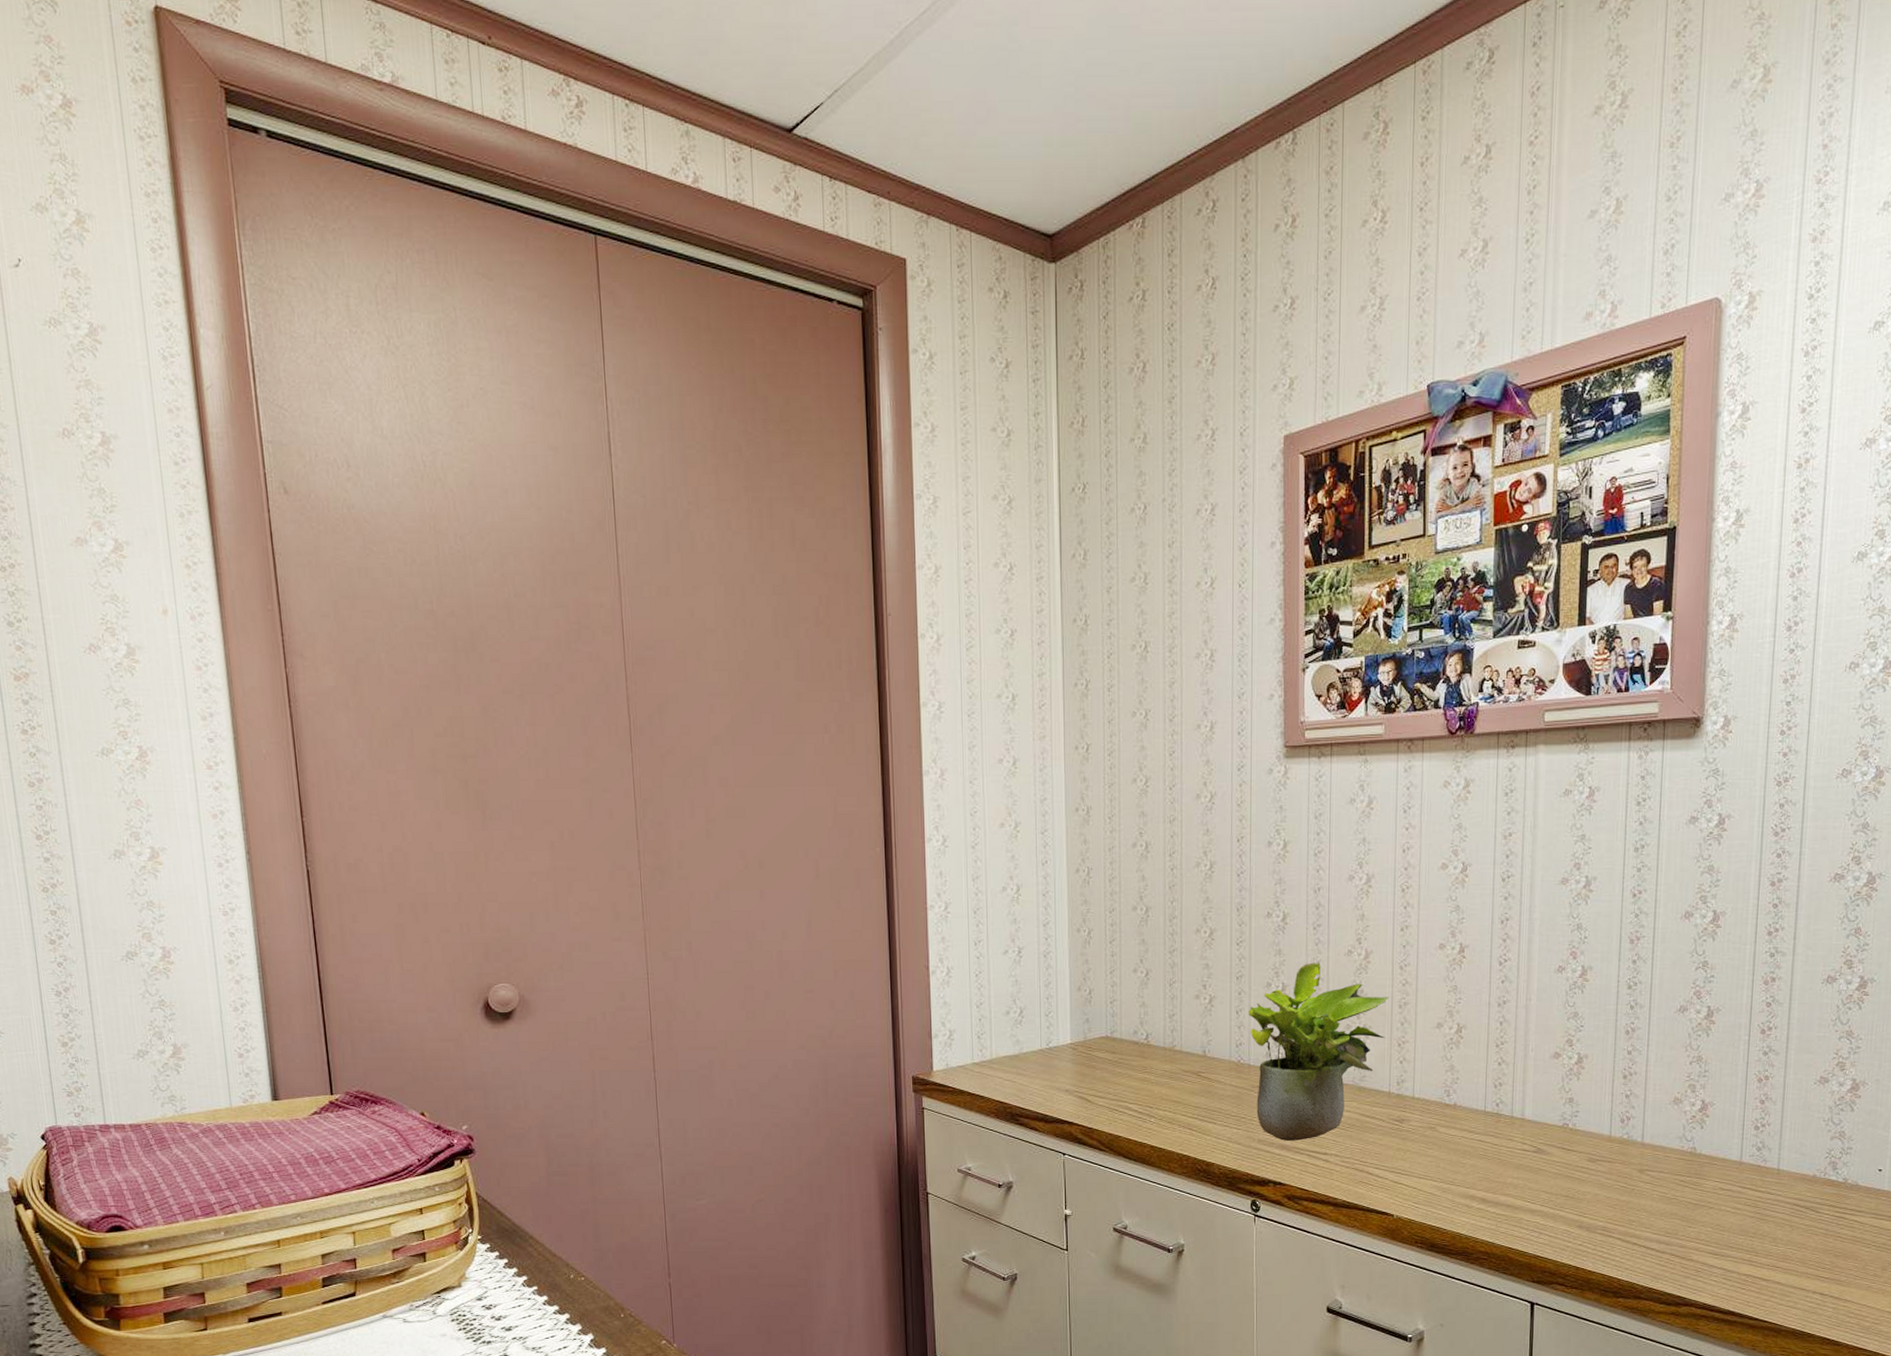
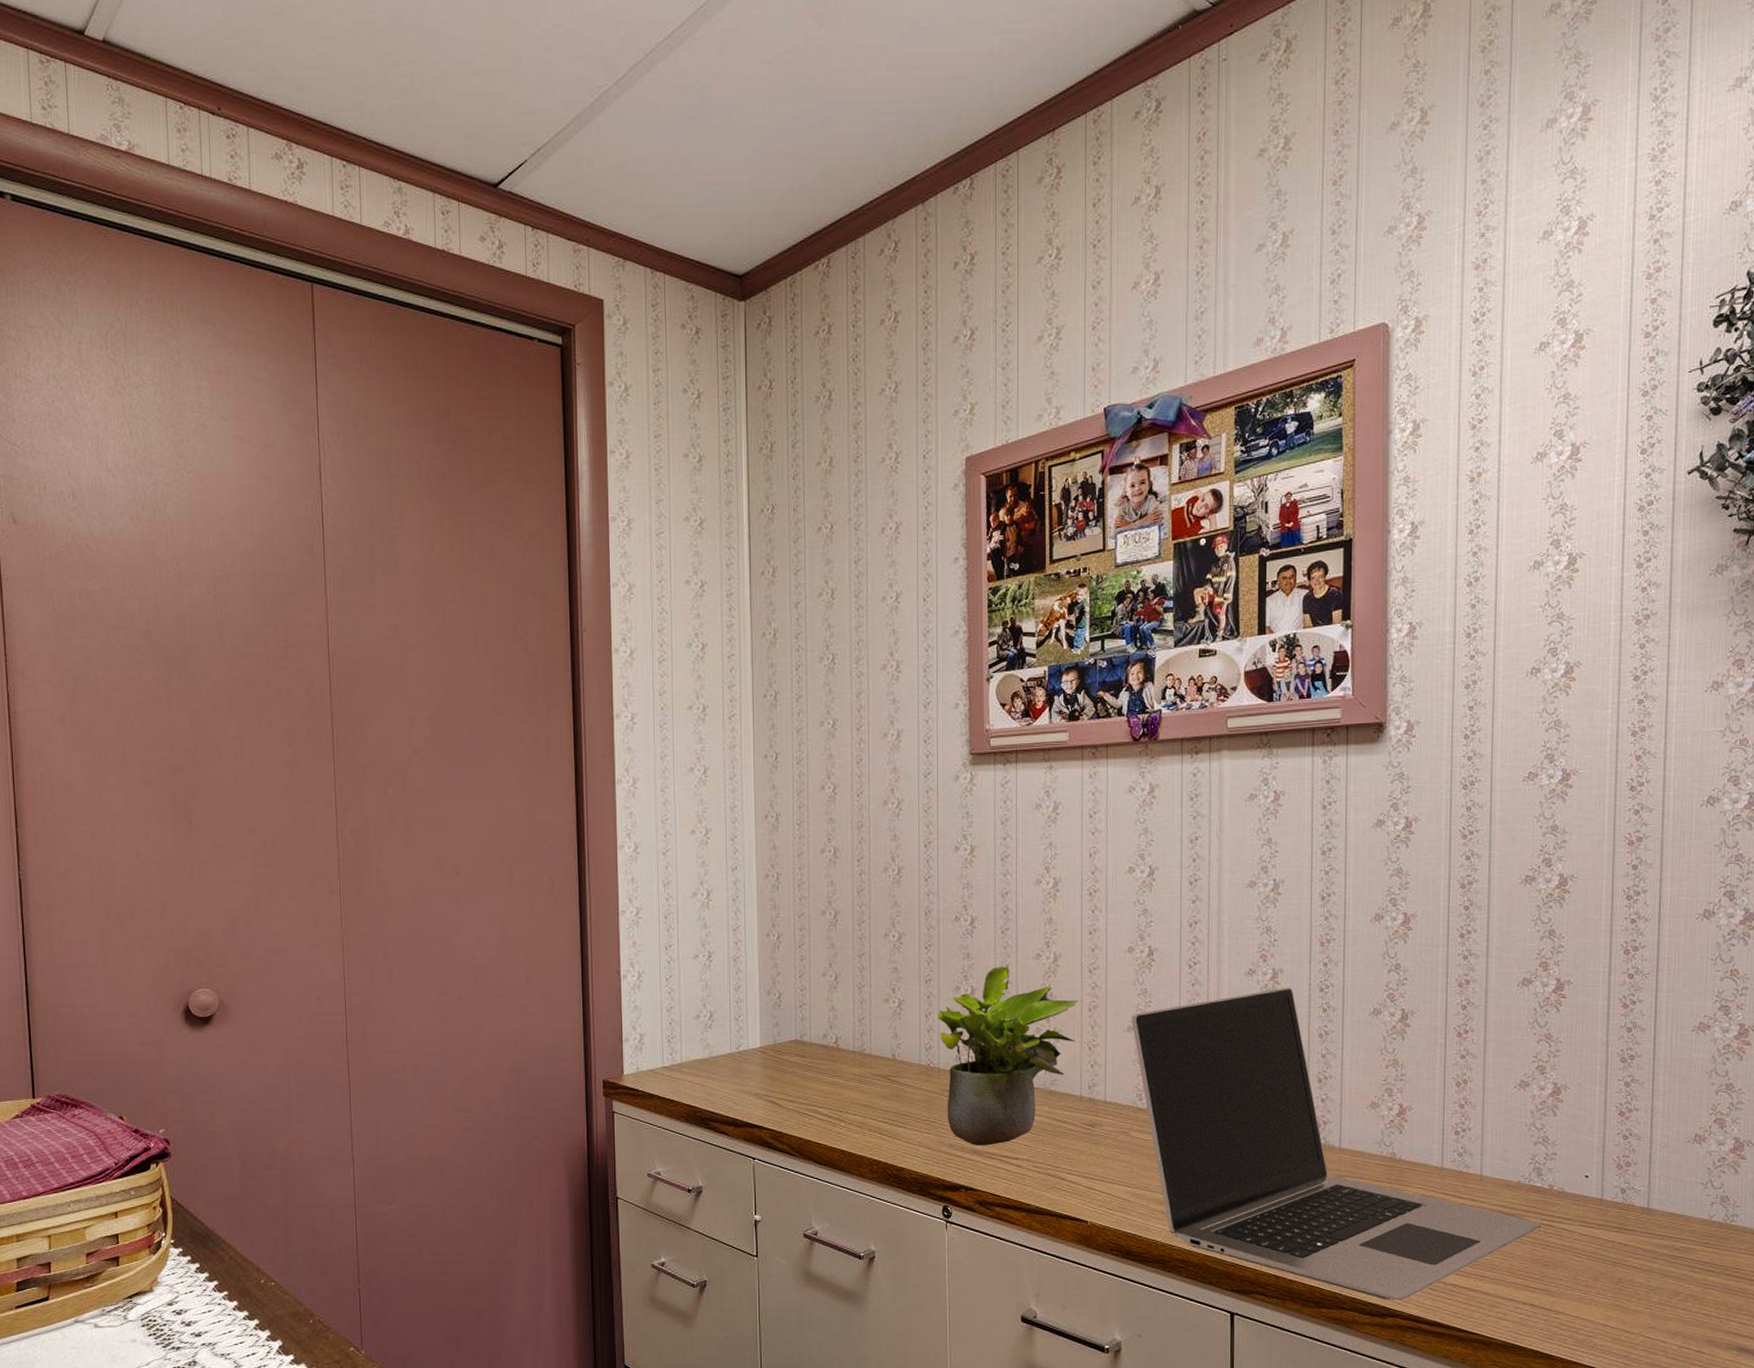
laptop: none [1441,984,1834,1291] -> present [1132,987,1541,1301]

